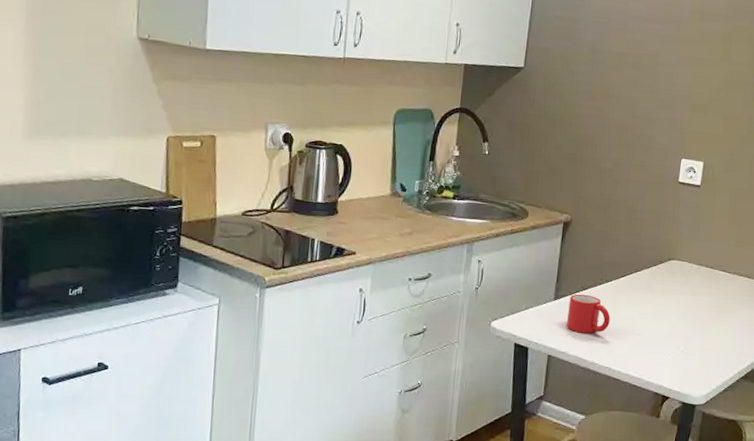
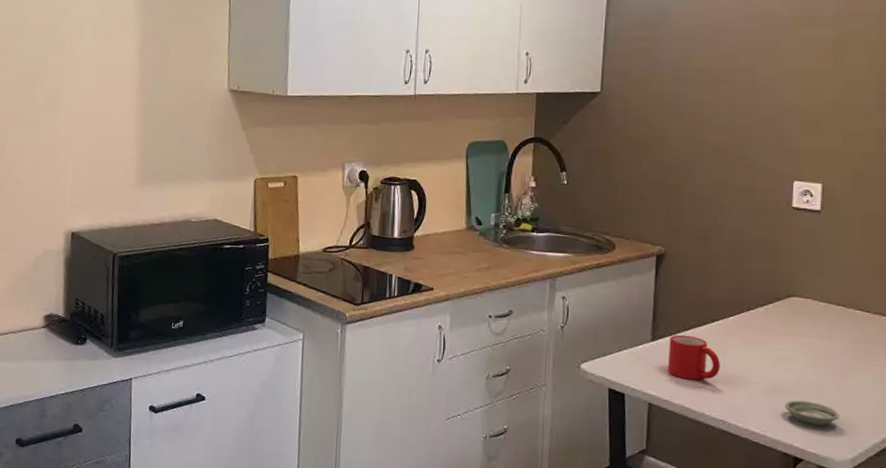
saucer: none [658,348,701,369] -> present [784,400,840,426]

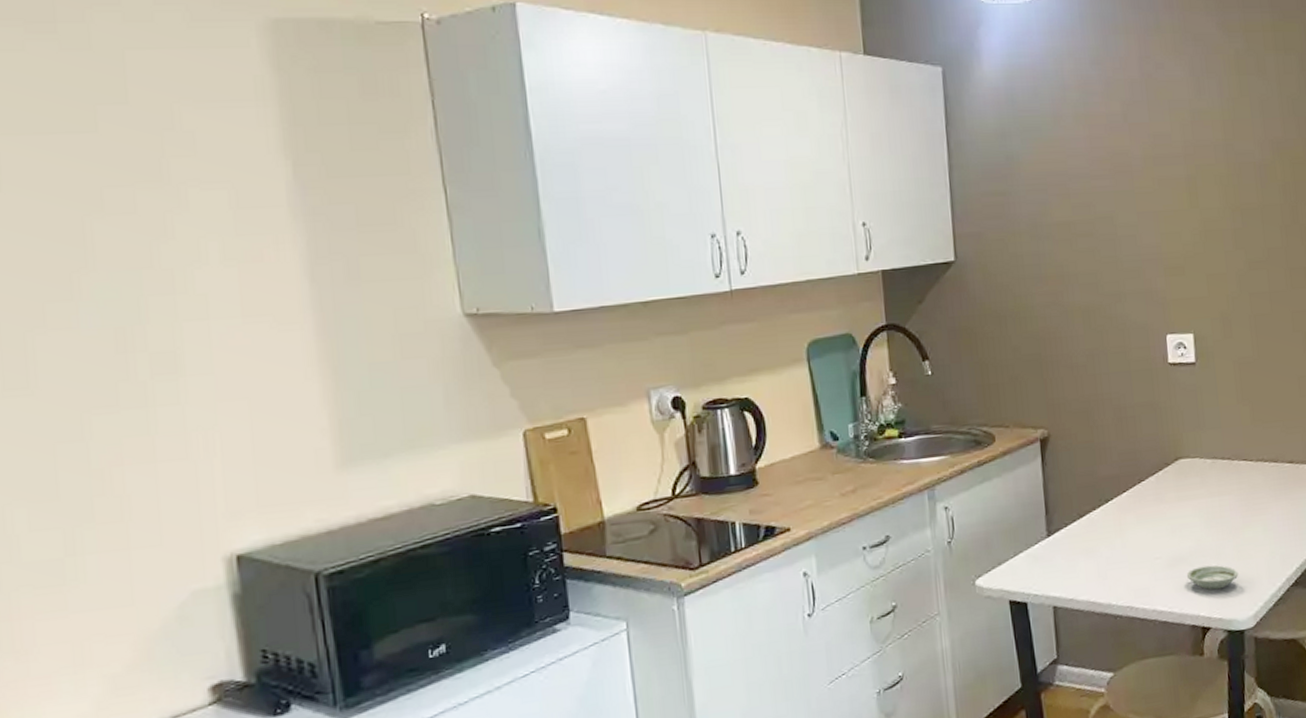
mug: present [667,334,720,380] -> none [1065,522,1121,572]

